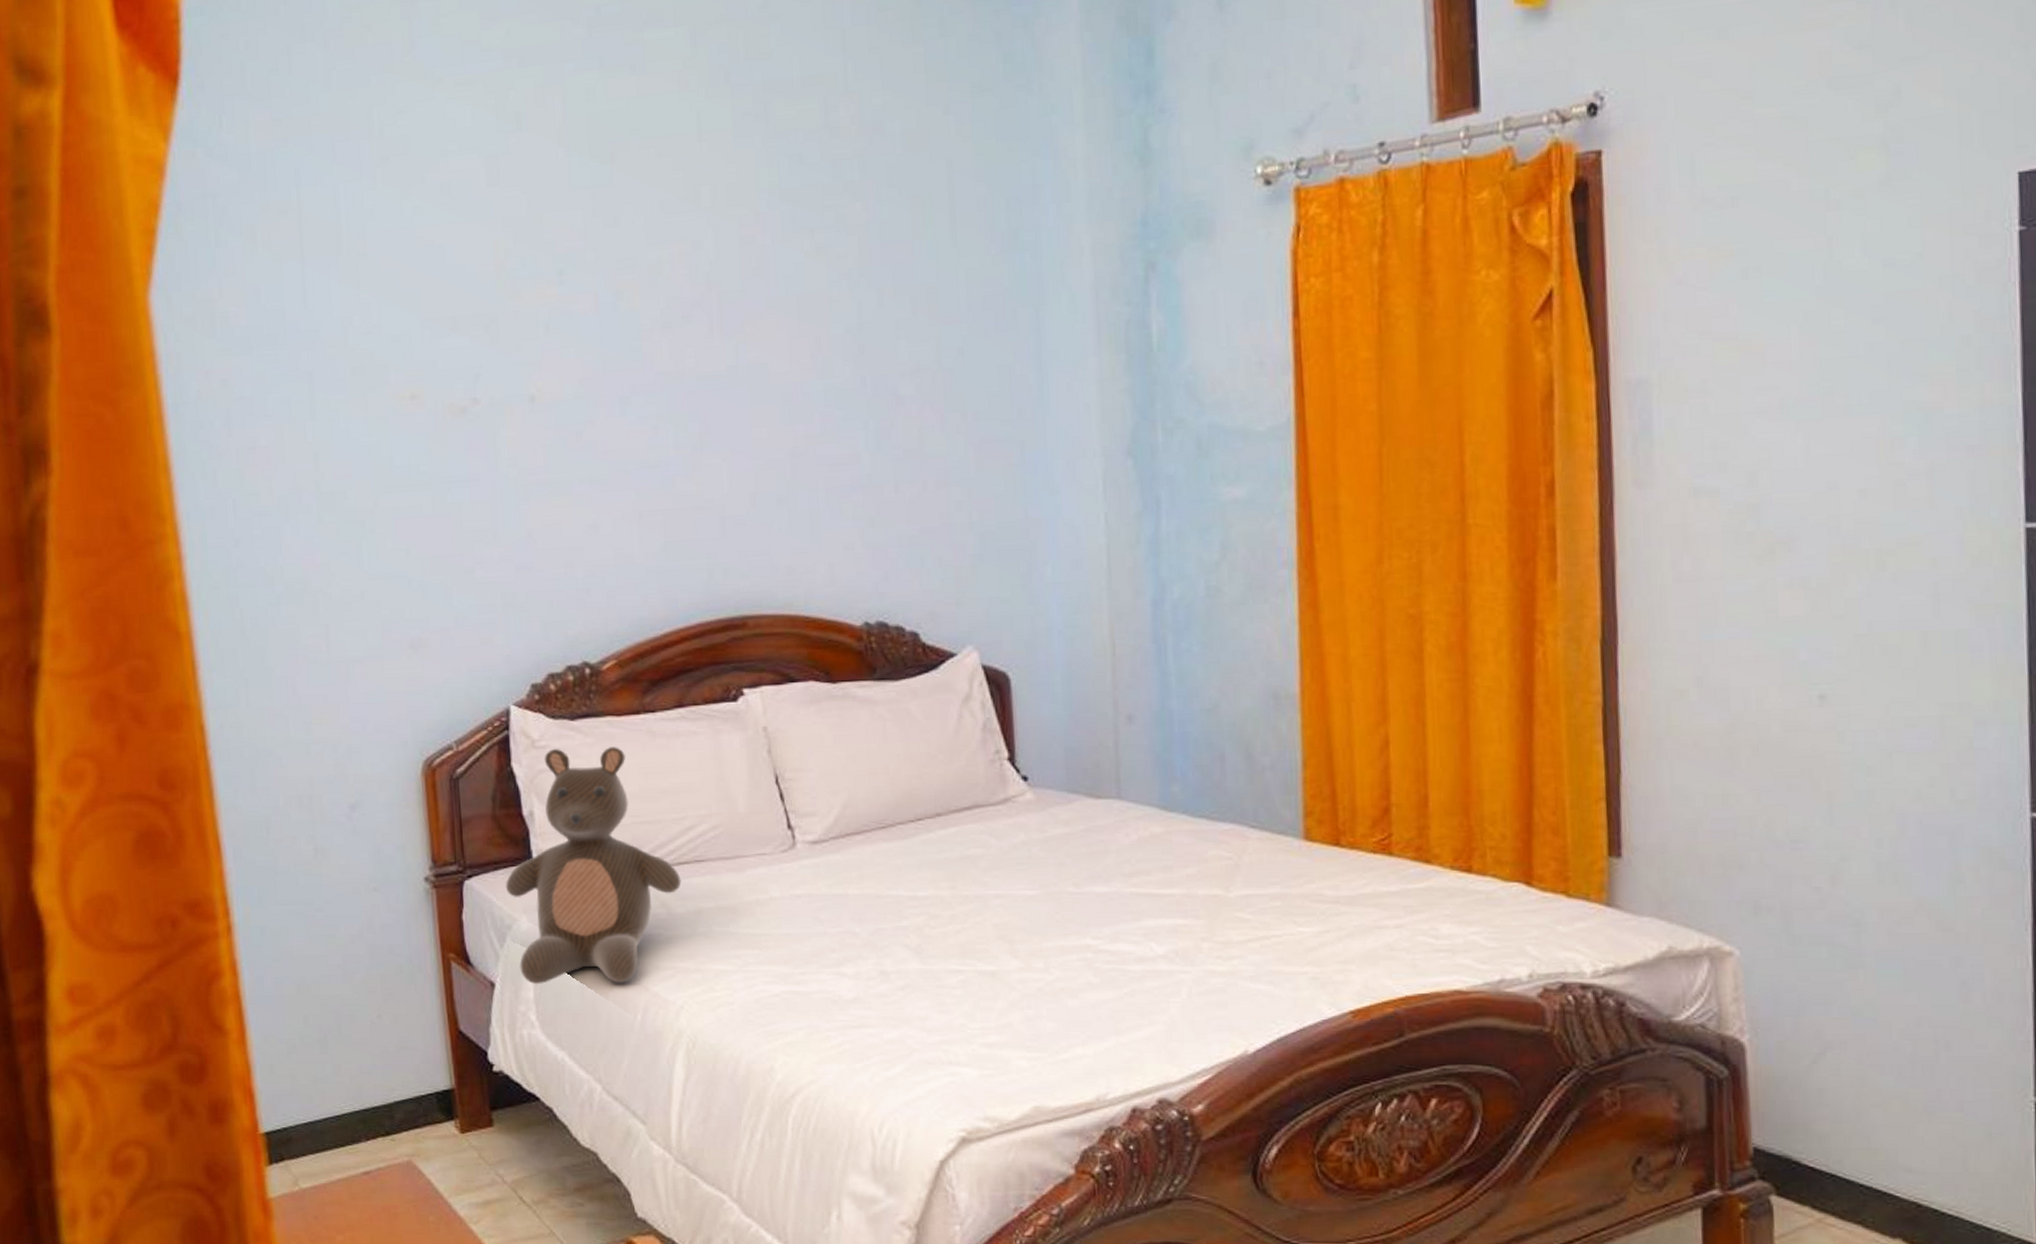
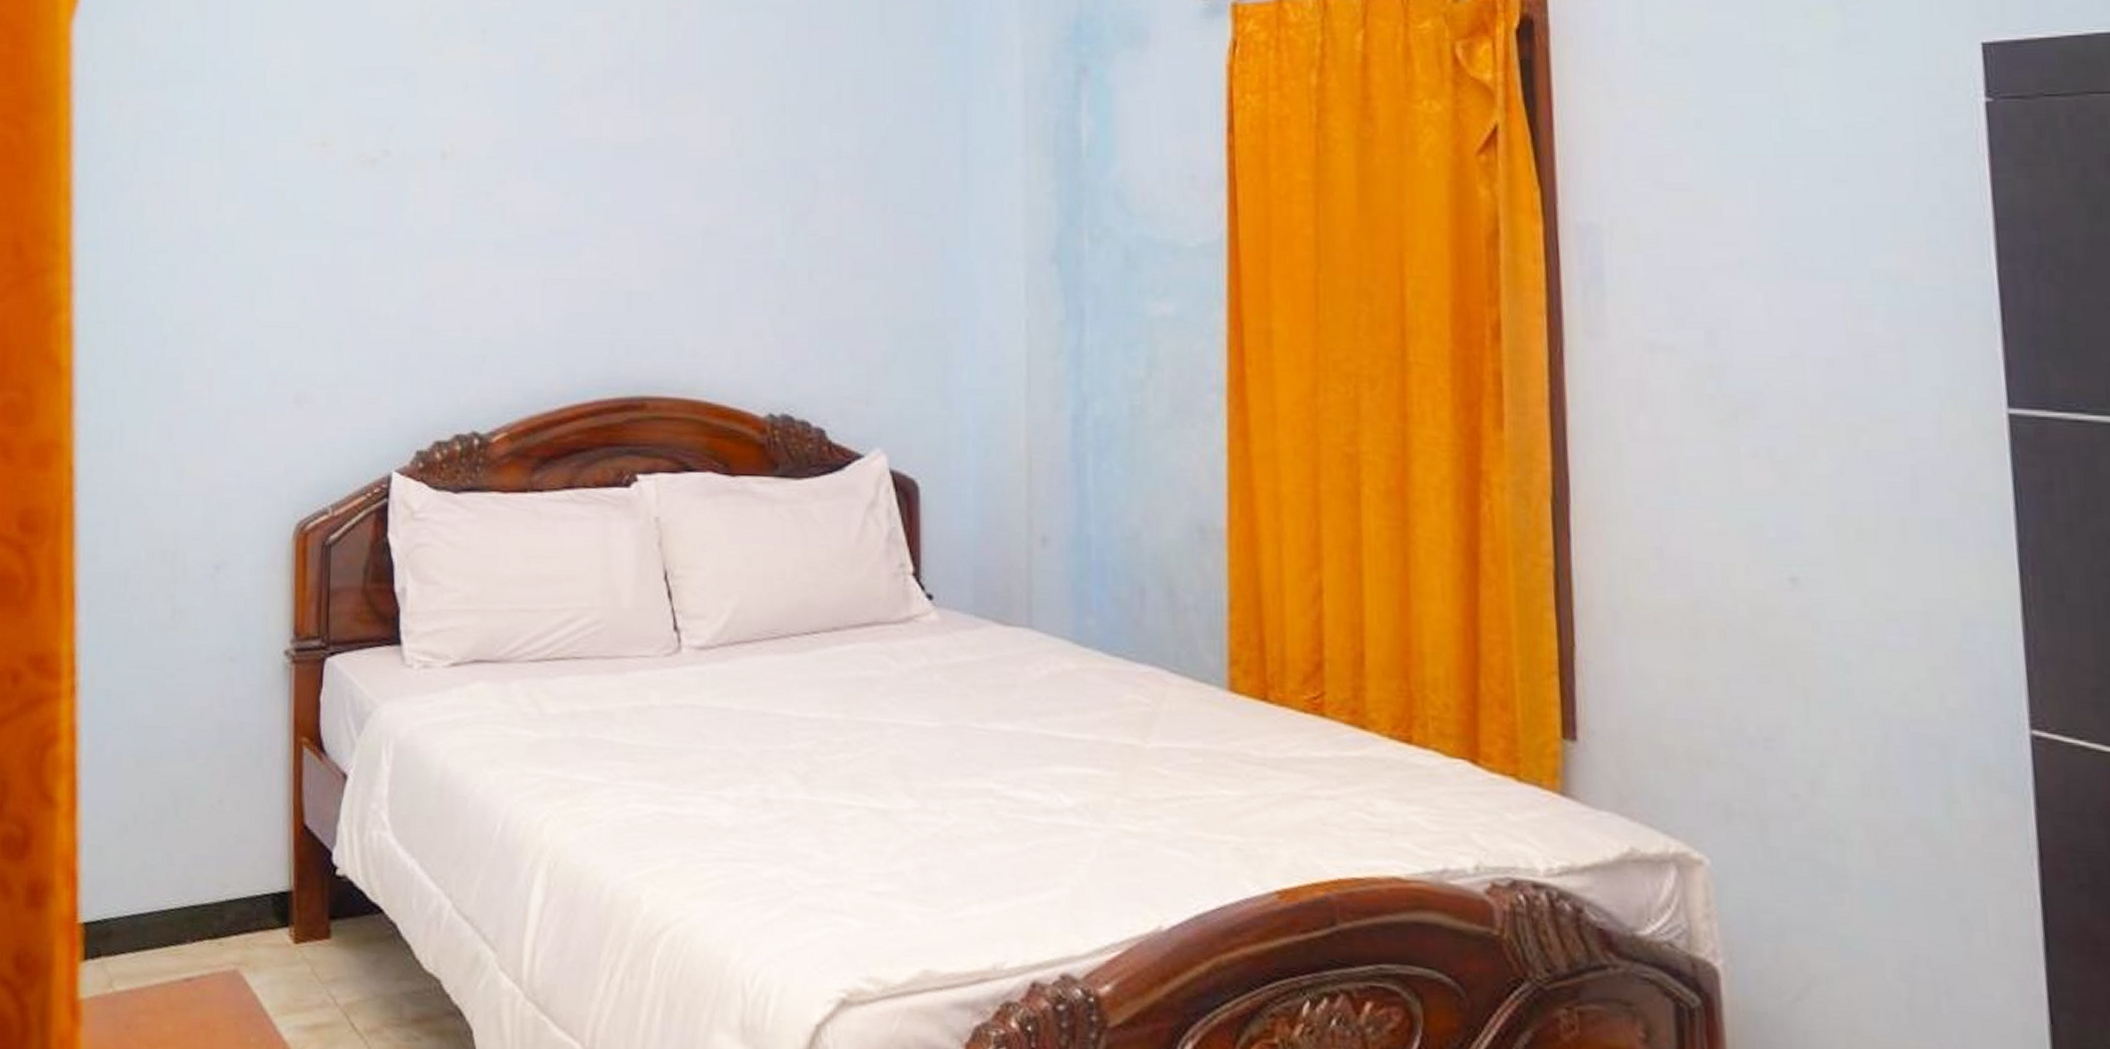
stuffed bear: present [505,747,682,985] -> none [368,522,556,787]

